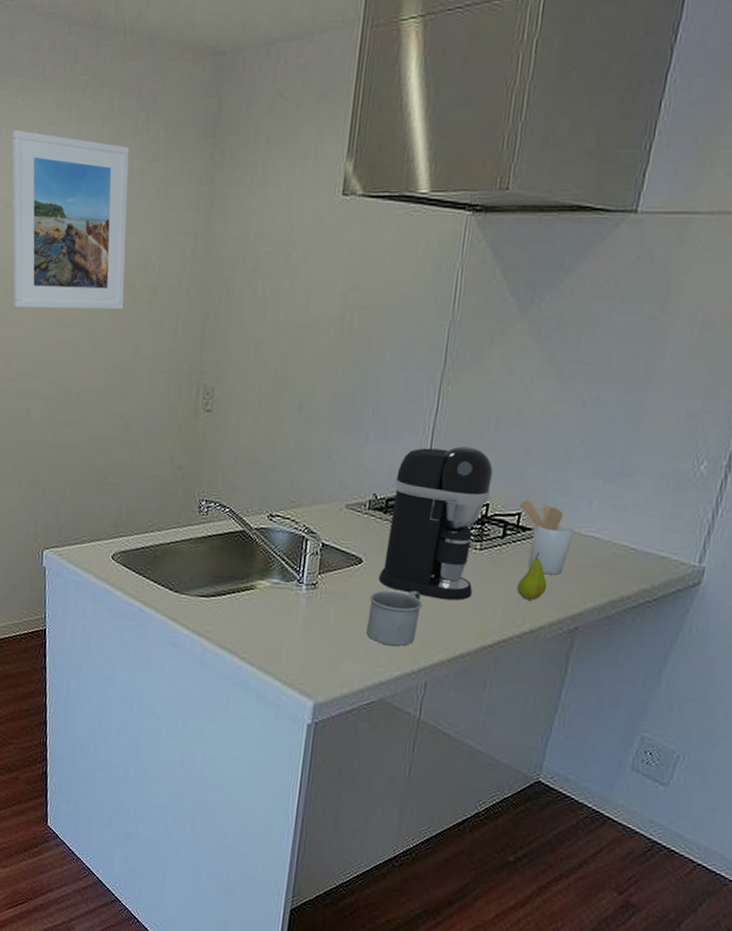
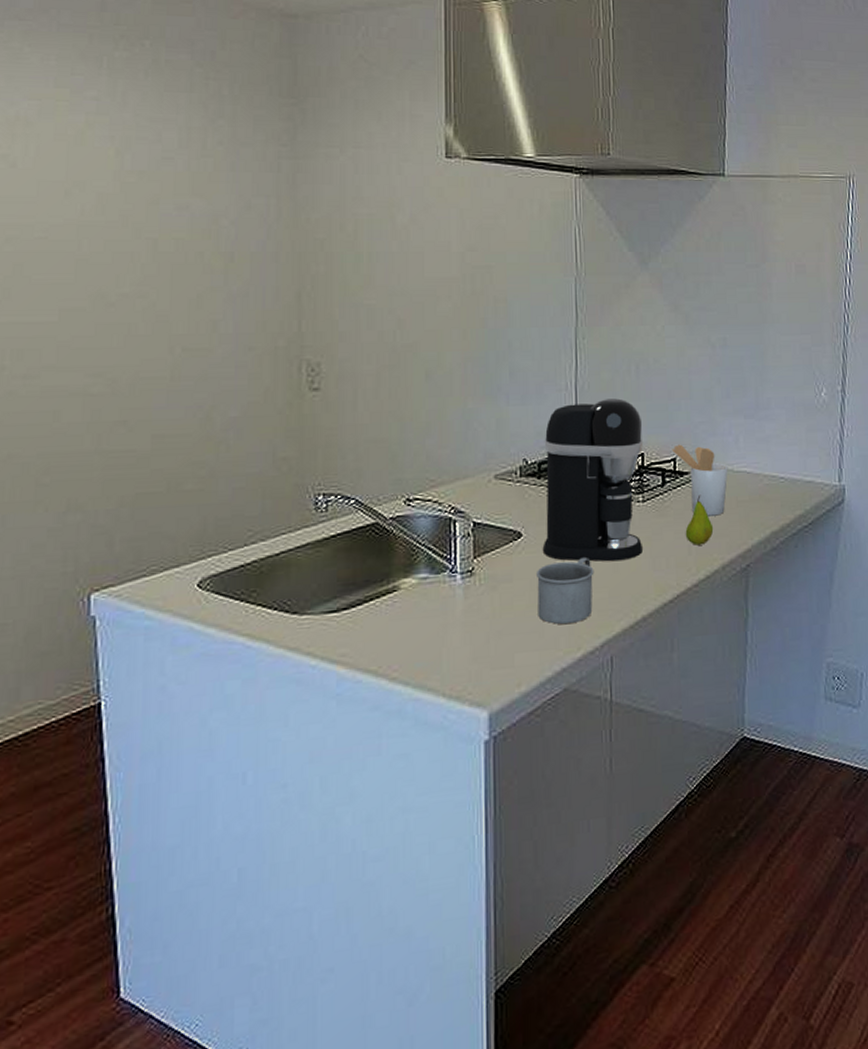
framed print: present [12,130,130,310] -> none [14,78,191,286]

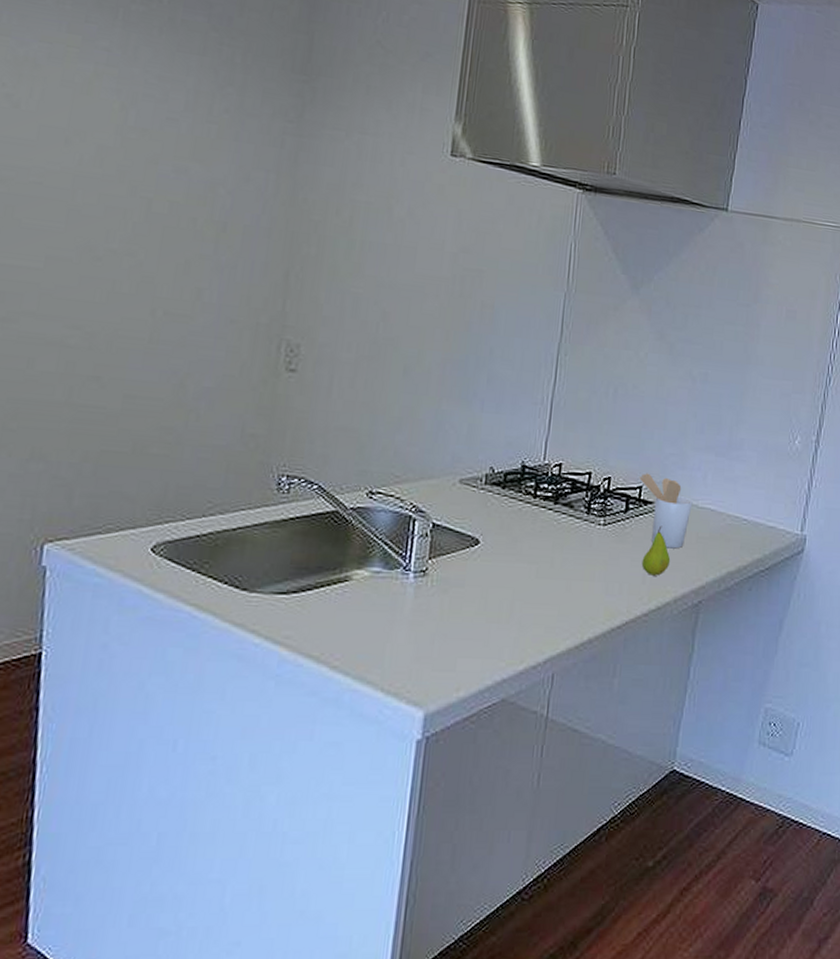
mug: present [535,558,594,625] -> none [485,573,547,637]
coffee maker: present [542,398,643,562] -> none [498,418,614,581]

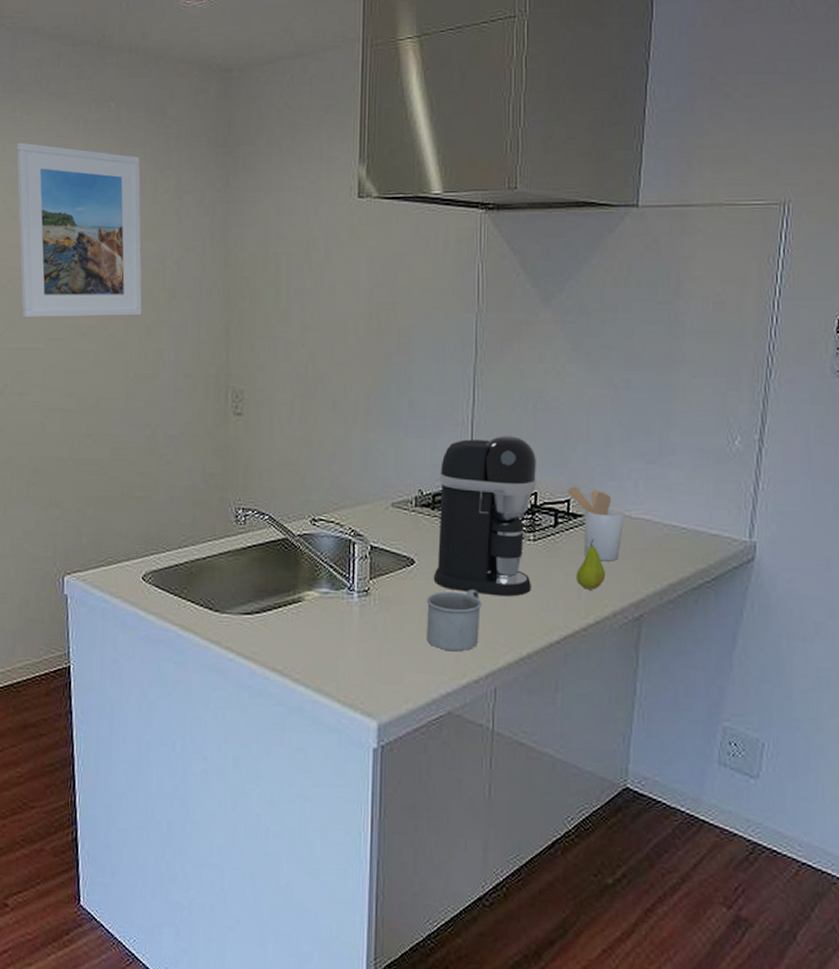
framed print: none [15,18,195,246] -> present [16,142,142,318]
mug: none [485,573,547,637] -> present [426,590,482,652]
coffee maker: none [498,418,614,581] -> present [433,436,537,597]

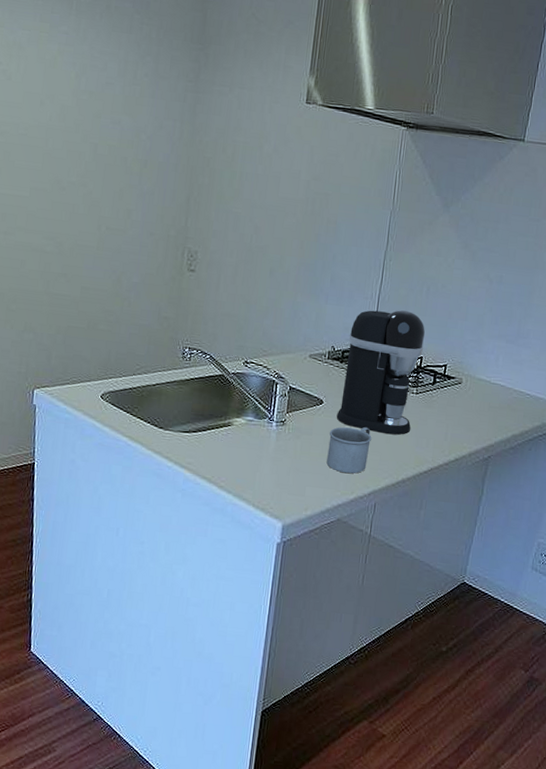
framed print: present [16,142,142,318] -> none [11,13,125,179]
utensil holder: present [566,486,625,562] -> none [444,354,487,415]
fruit: present [576,538,606,590] -> none [444,396,468,435]

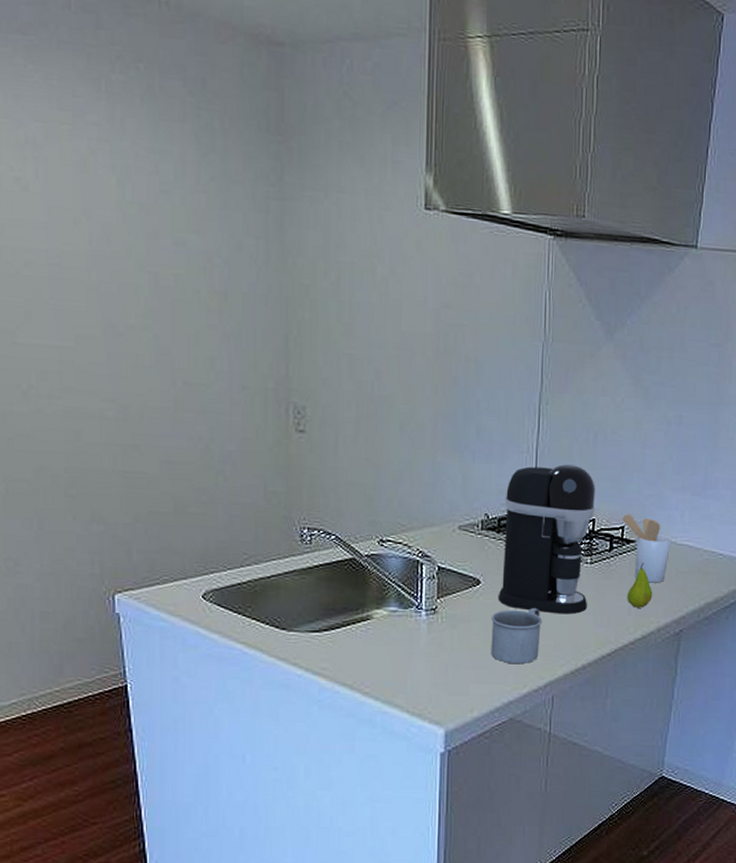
utensil holder: none [444,354,487,415] -> present [621,514,672,583]
fruit: none [444,396,468,435] -> present [626,562,653,608]

